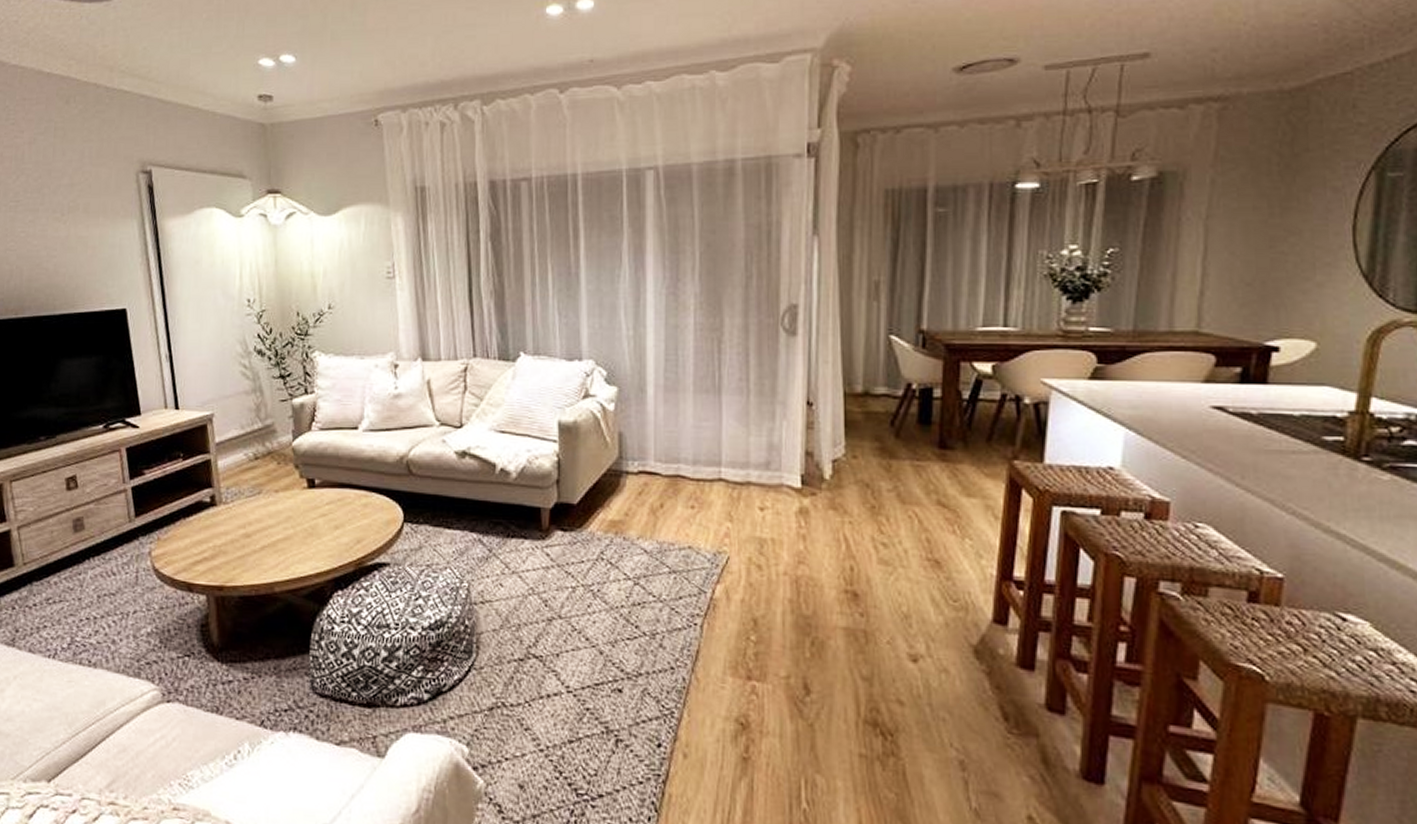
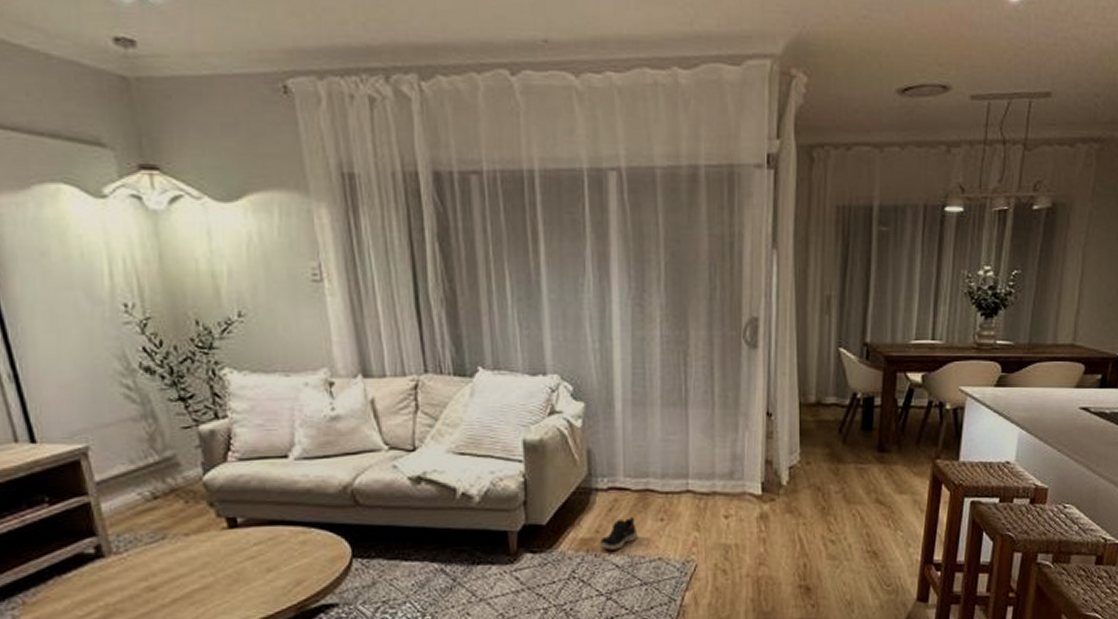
shoe: none [628,503,668,534] -> present [599,518,638,550]

